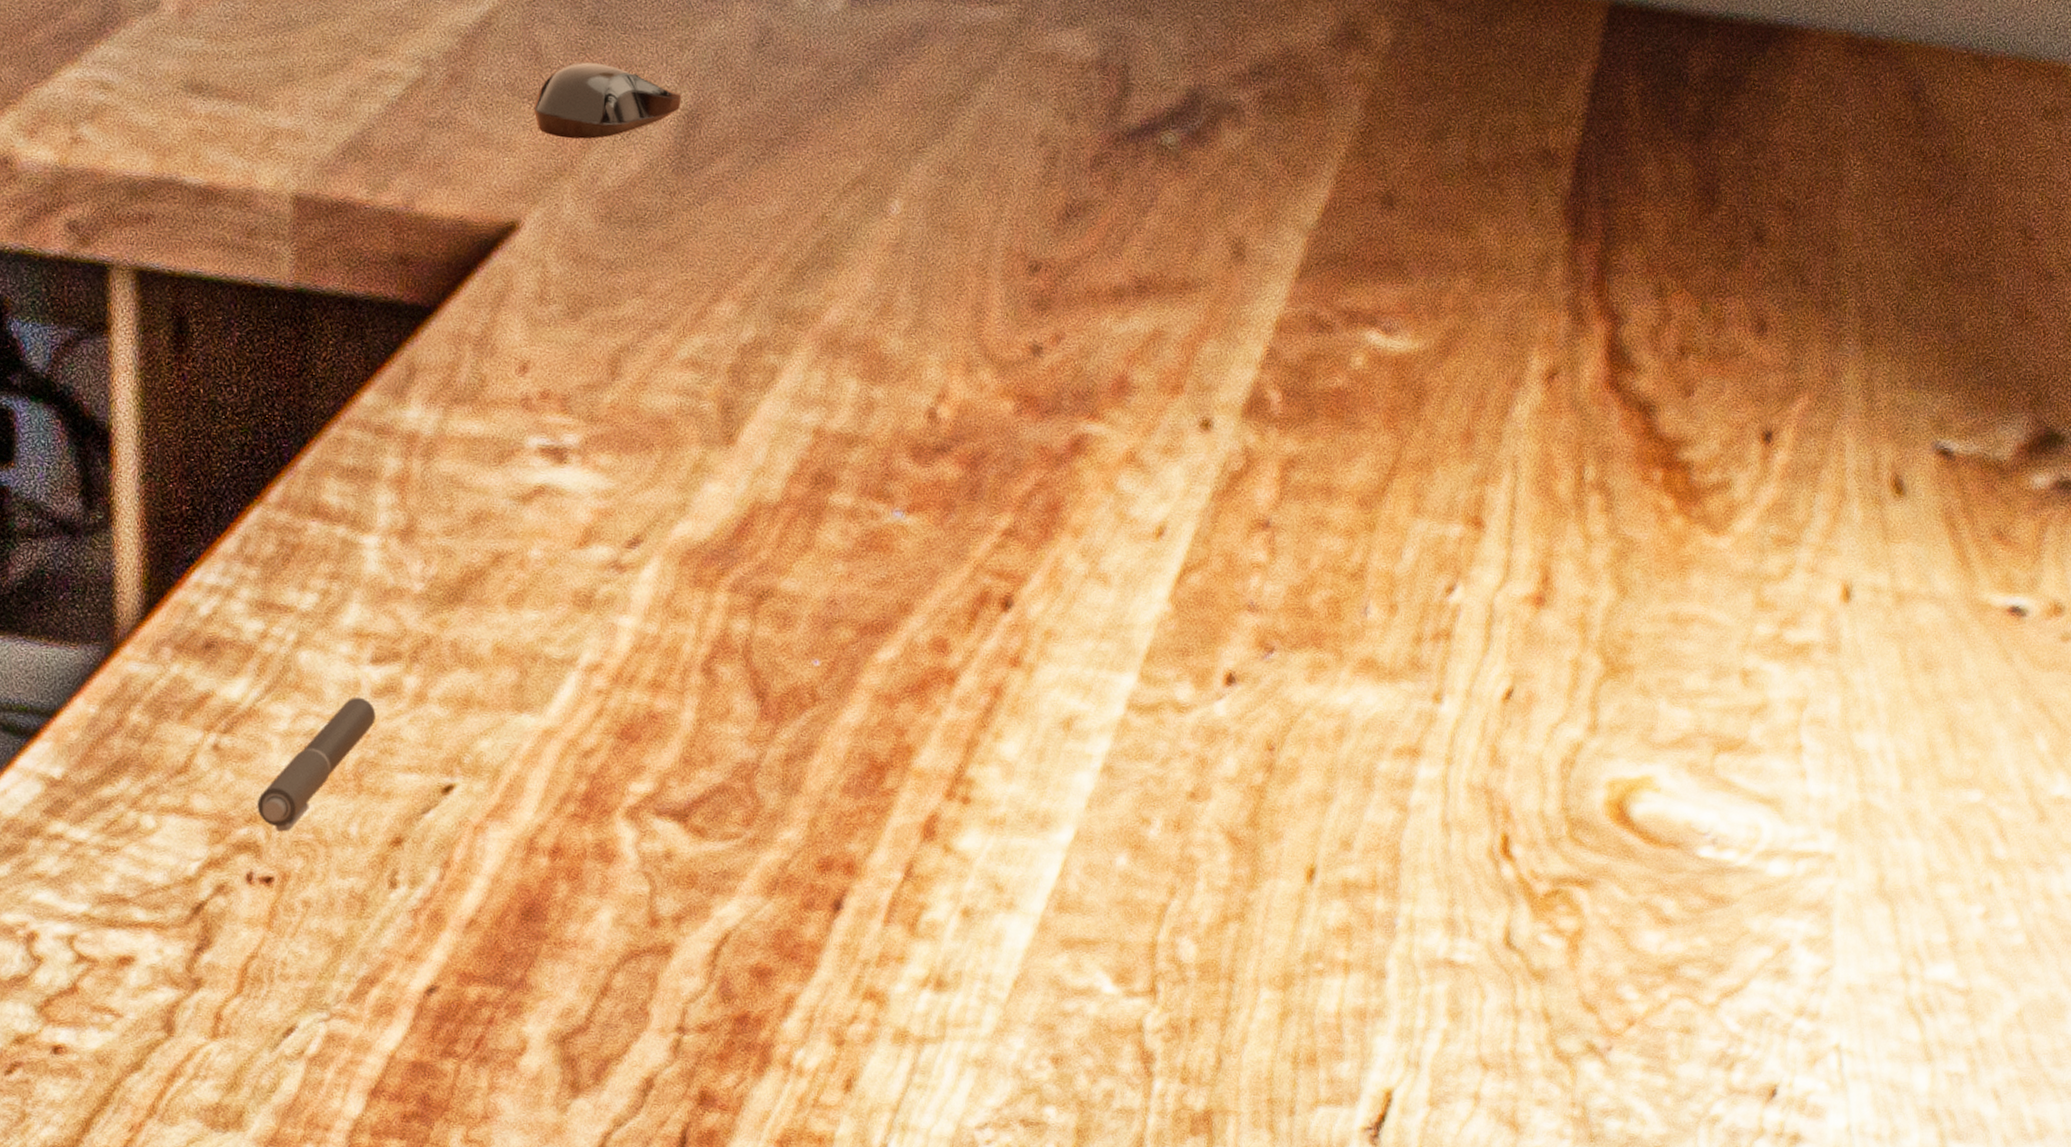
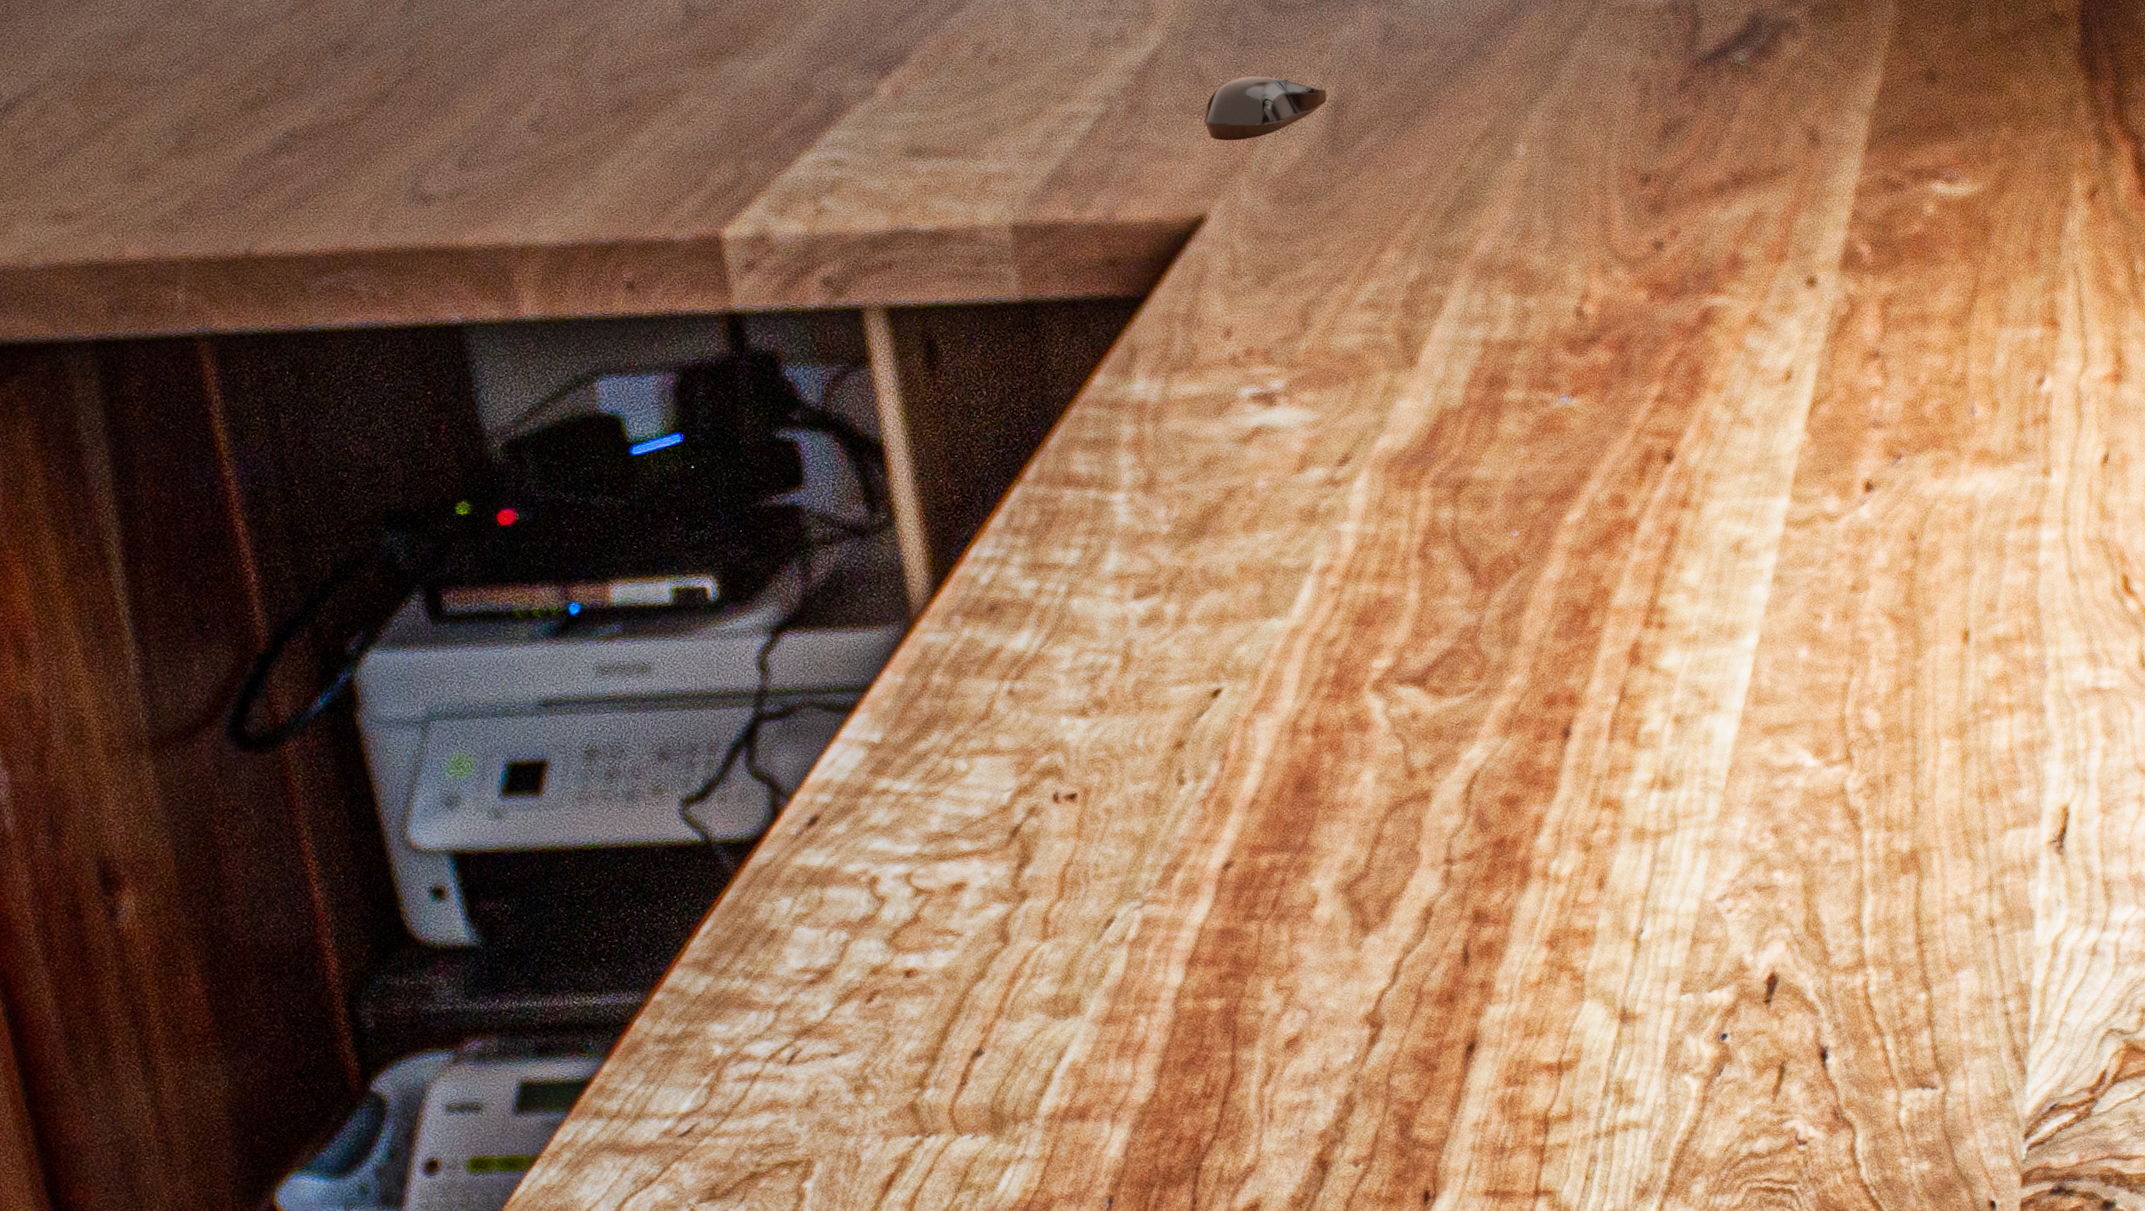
pen: present [257,697,376,832] -> none [1053,629,1145,754]

